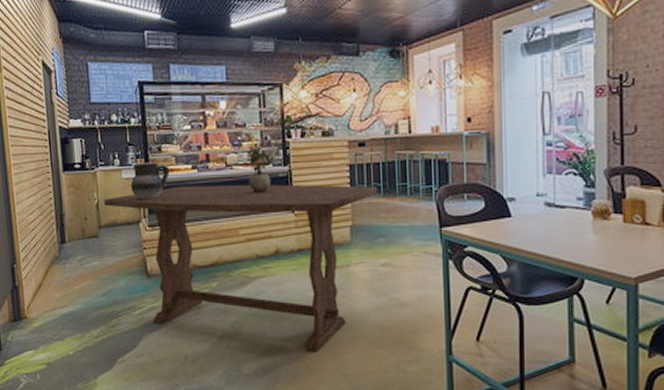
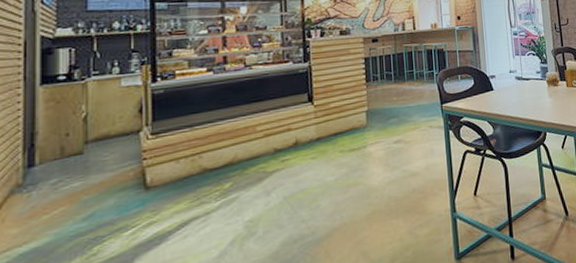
dining table: present [104,184,378,351] -> none [95,74,390,242]
ceramic jug: present [131,162,170,200] -> none [132,67,181,108]
potted plant: present [246,143,274,194] -> none [266,44,295,91]

